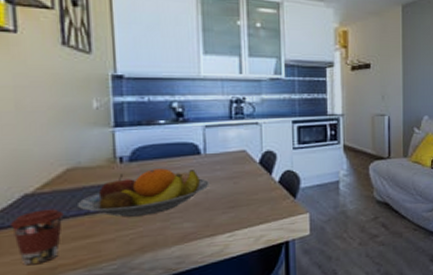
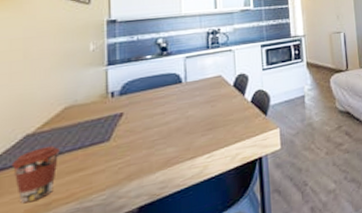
fruit bowl: present [78,168,210,217] -> none [73,98,190,148]

